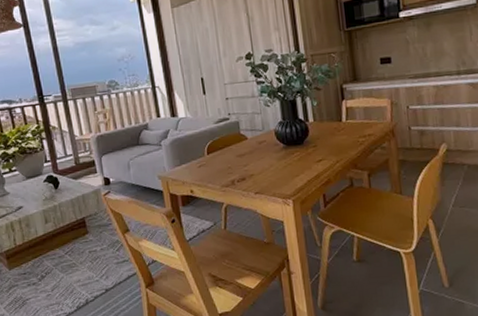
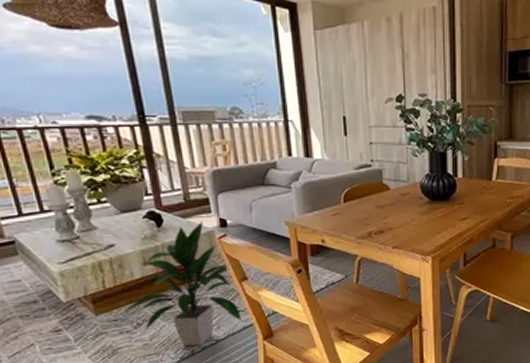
indoor plant: none [30,180,127,296] -> present [123,220,243,347]

